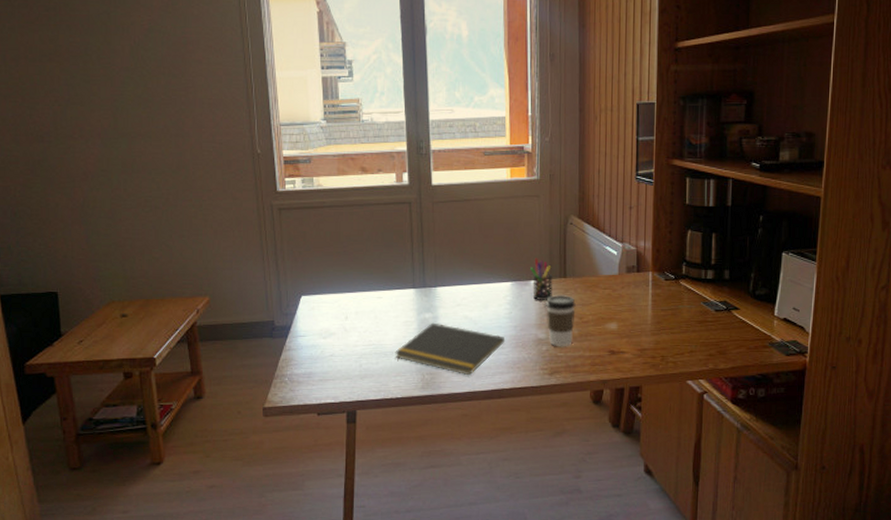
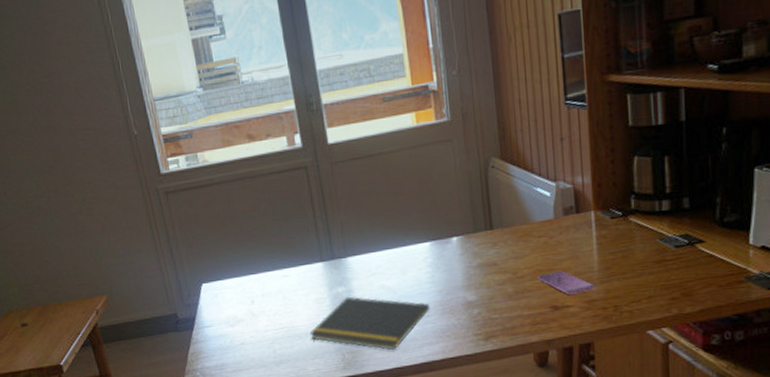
pen holder: present [530,258,553,301] -> none [450,211,479,259]
coffee cup: present [546,295,576,346] -> none [472,249,508,308]
smartphone: none [600,320,647,342] -> present [538,270,595,295]

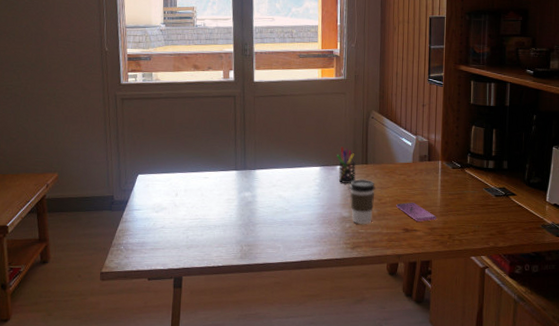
notepad: present [309,296,431,351] -> none [218,200,314,248]
pen holder: none [450,211,479,259] -> present [337,146,356,184]
coffee cup: none [472,249,508,308] -> present [350,179,375,224]

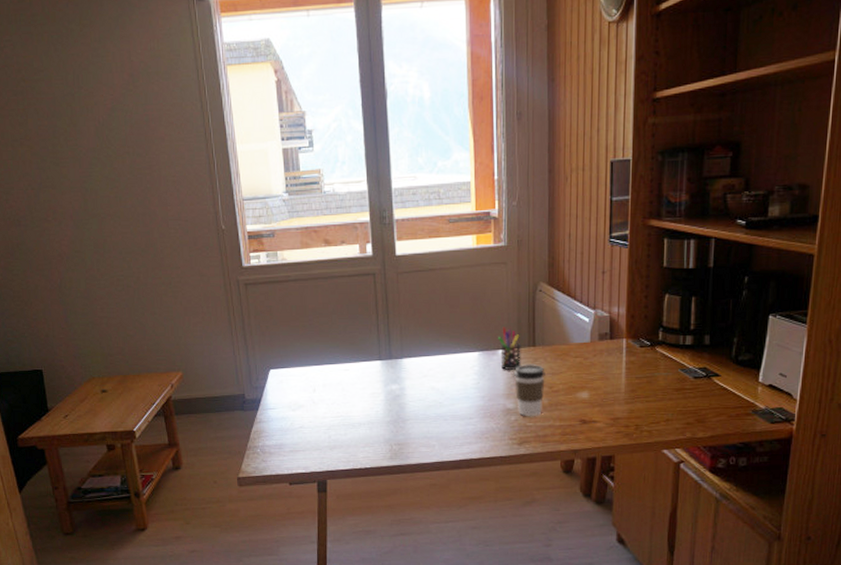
smartphone: present [396,202,436,222] -> none [571,388,620,411]

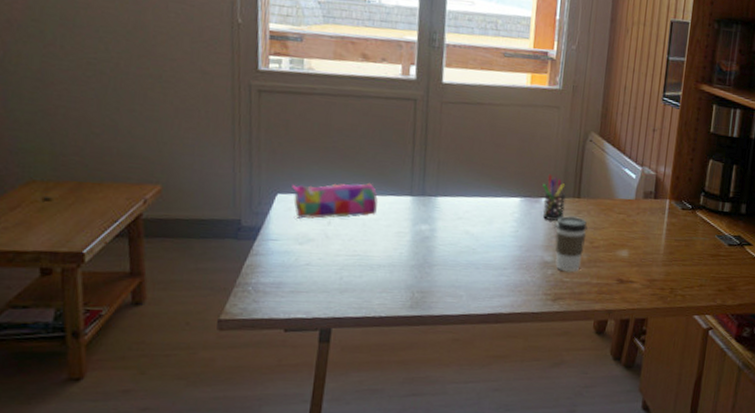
pencil case: none [281,353,353,389] -> present [292,183,379,219]

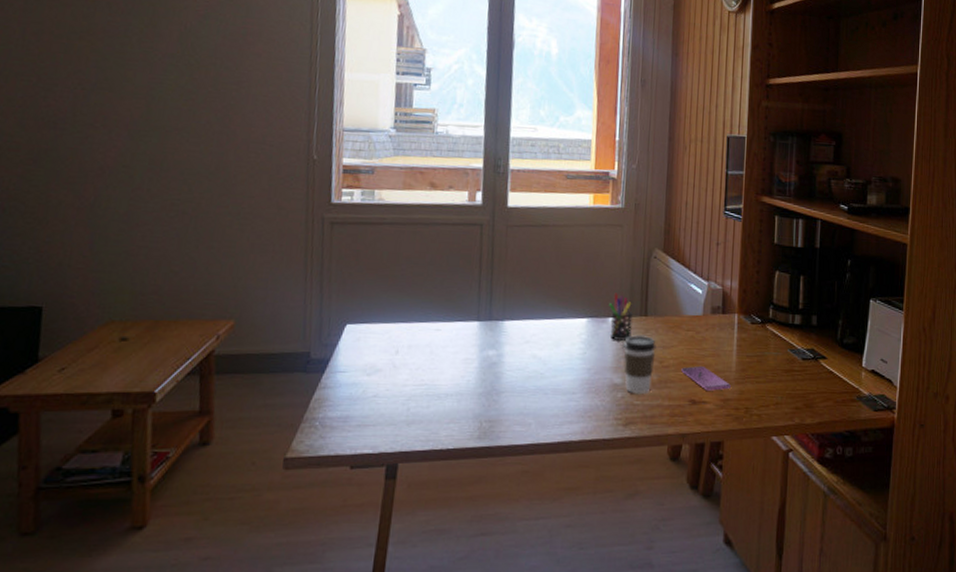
pencil case: present [292,183,379,219] -> none [361,310,446,349]
smartphone: none [611,247,658,272] -> present [681,365,731,391]

